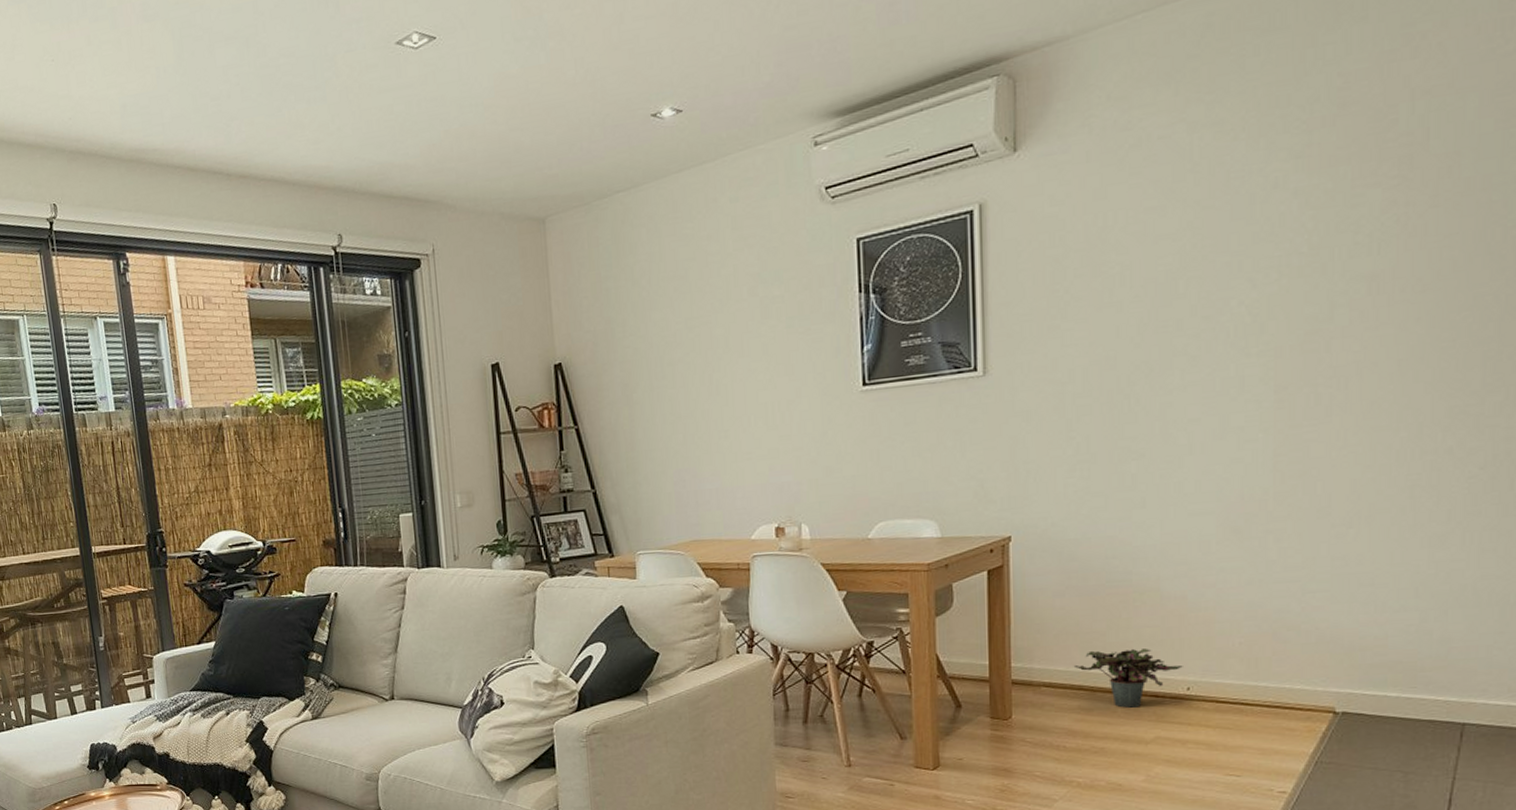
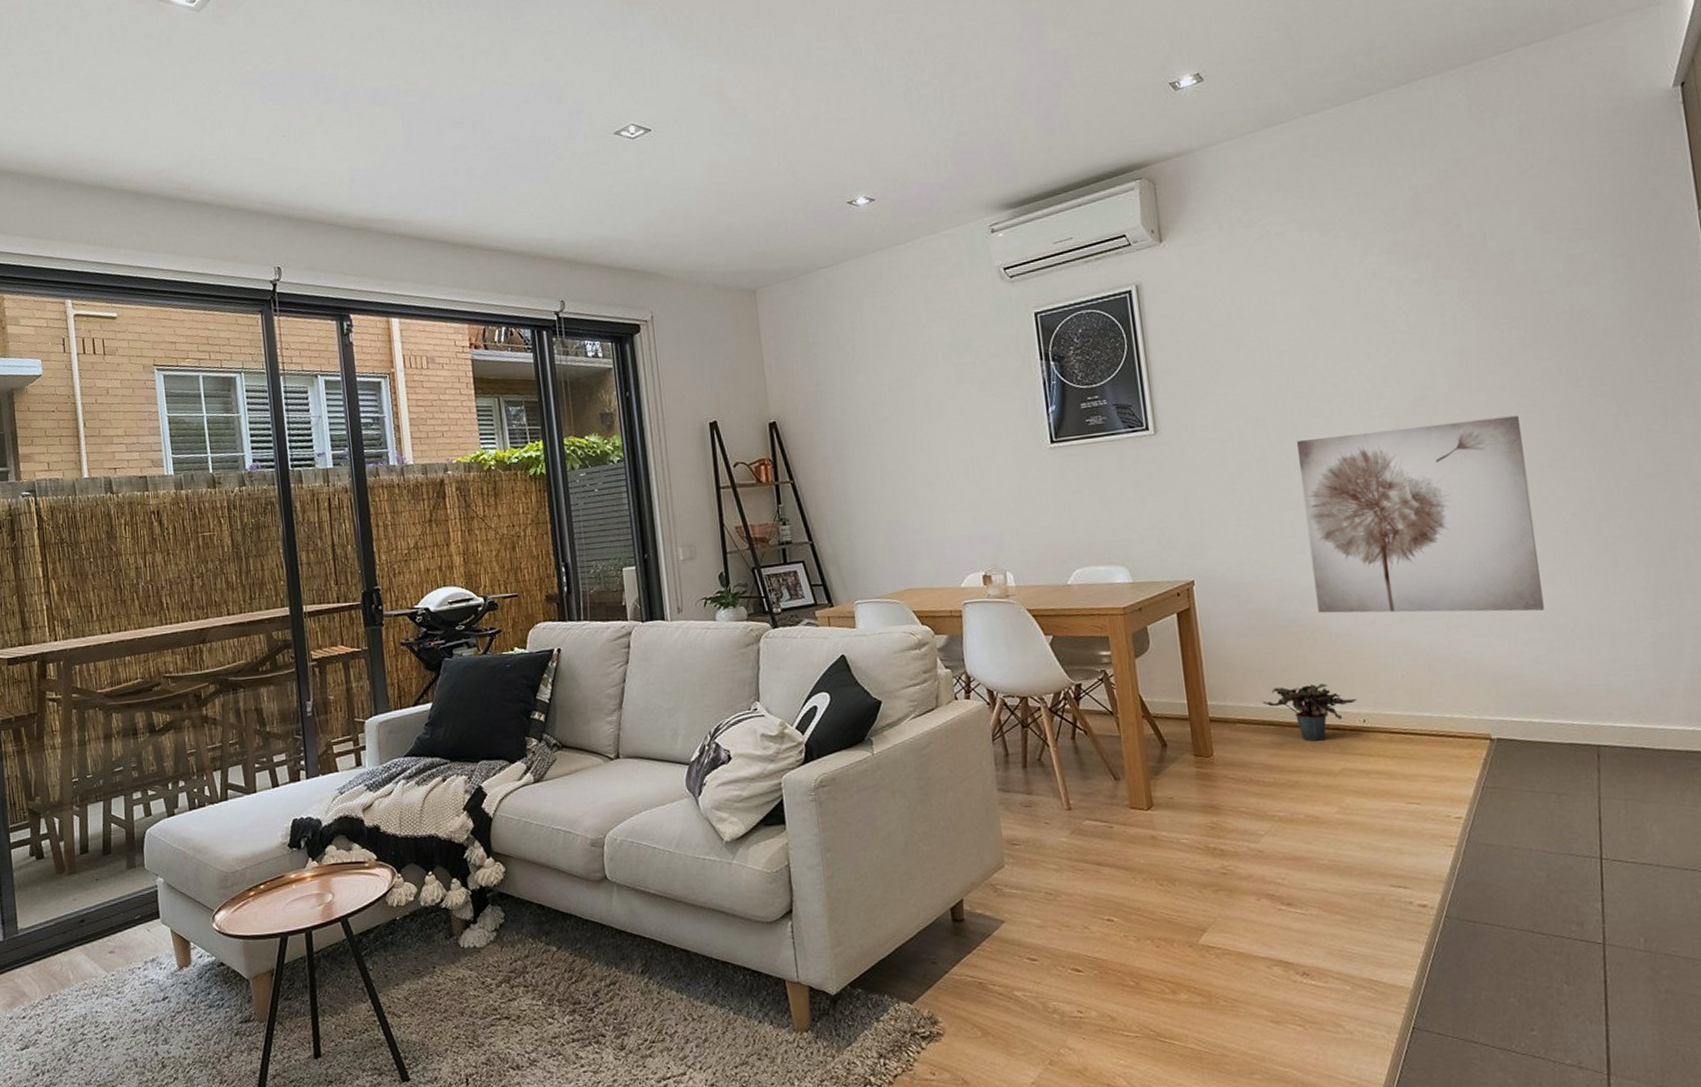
wall art: none [1150,352,1432,577] -> present [1297,415,1545,614]

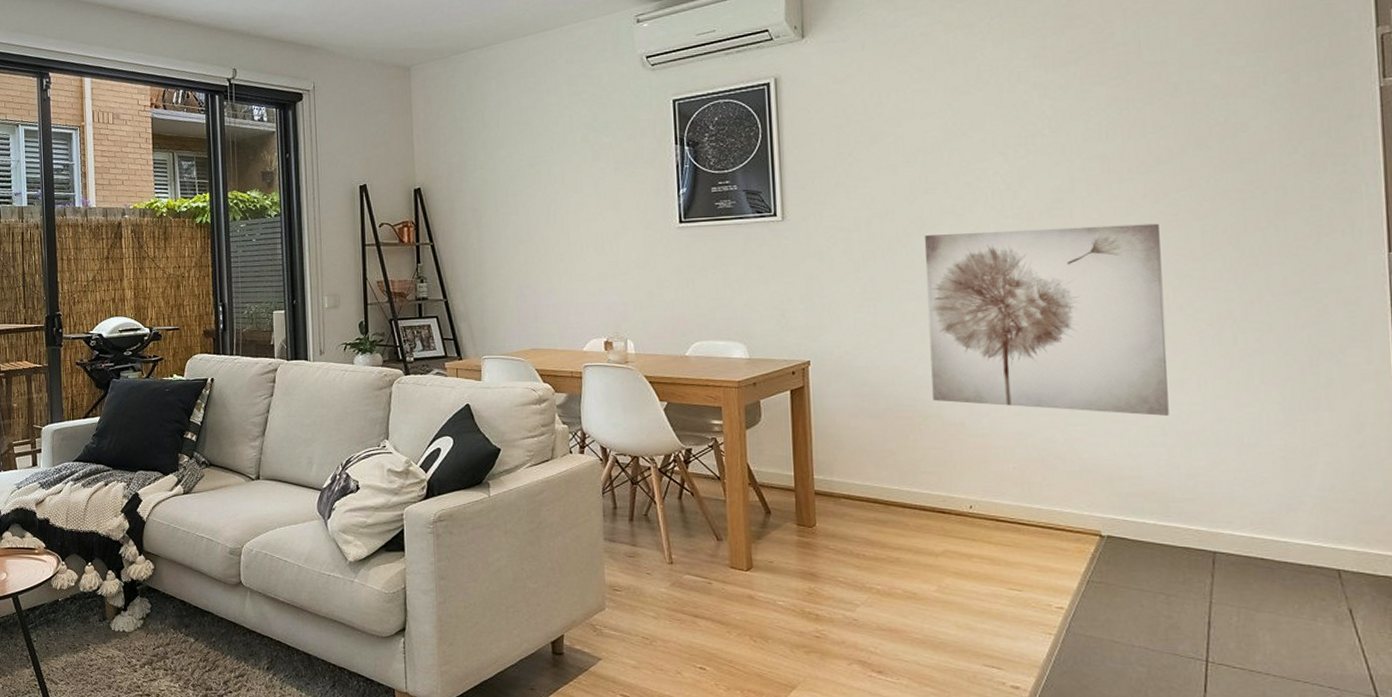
potted plant: present [1262,683,1357,741] -> none [869,467,965,522]

